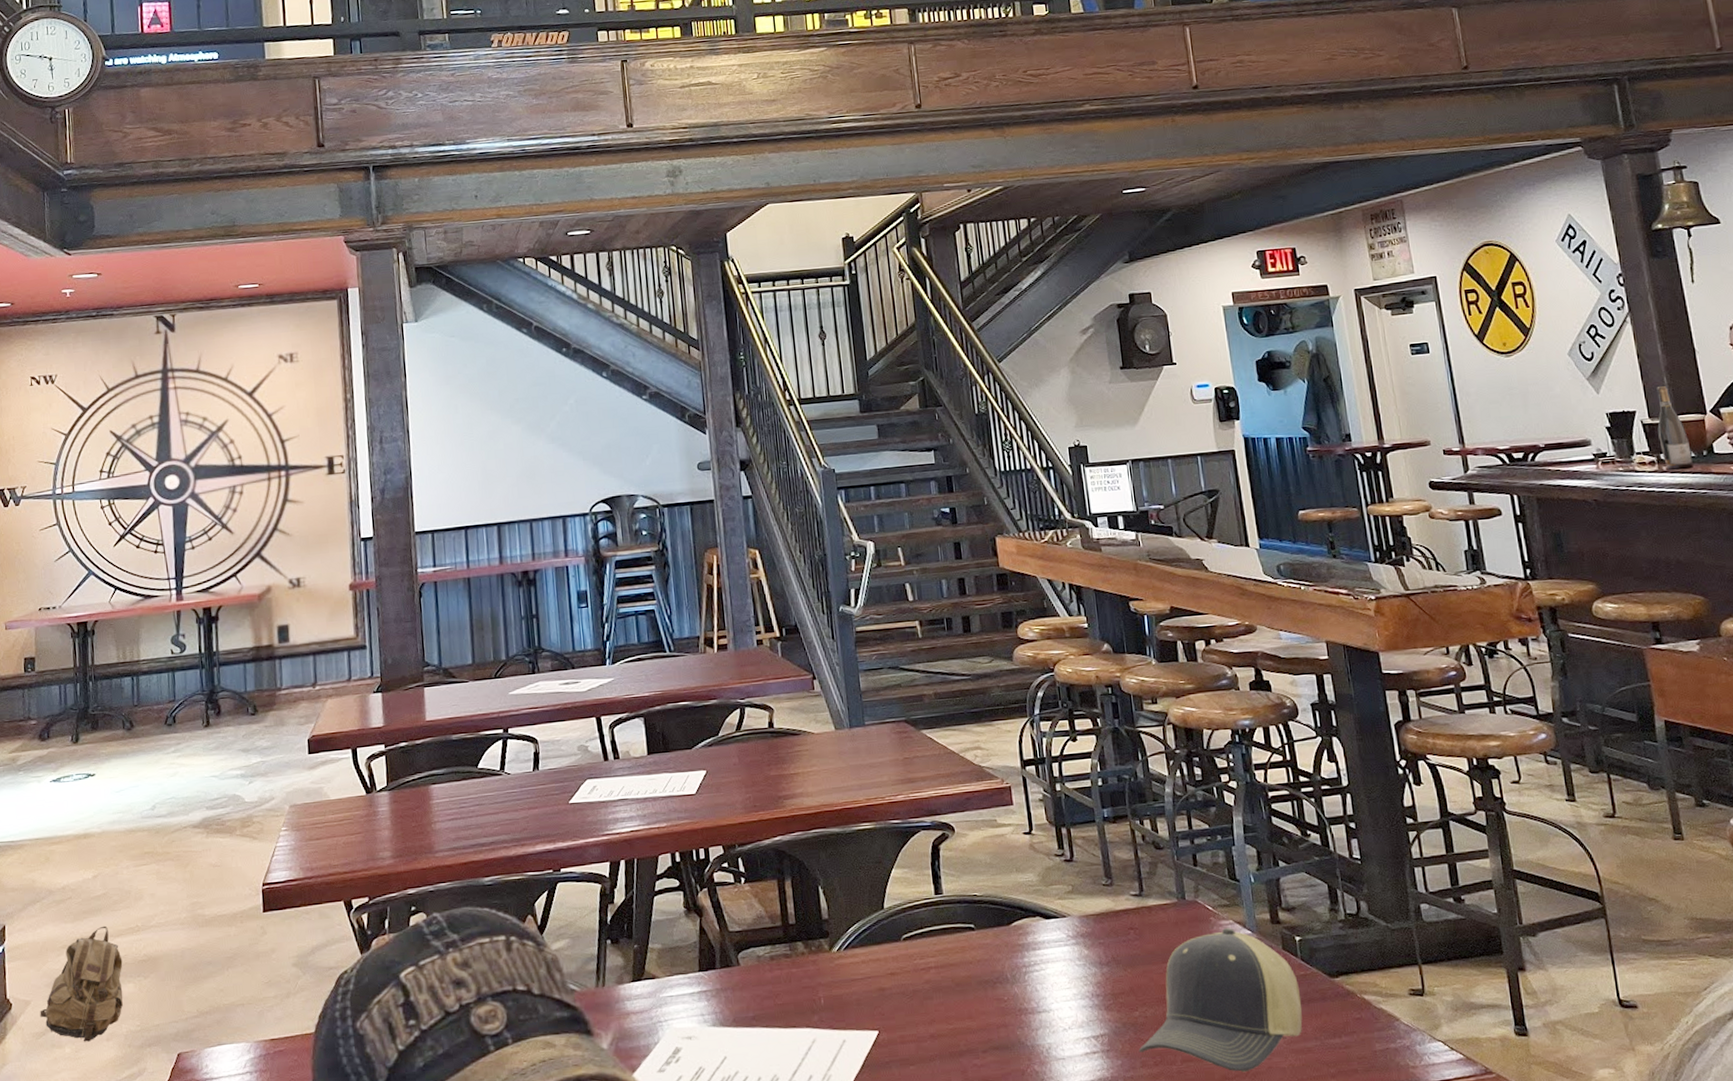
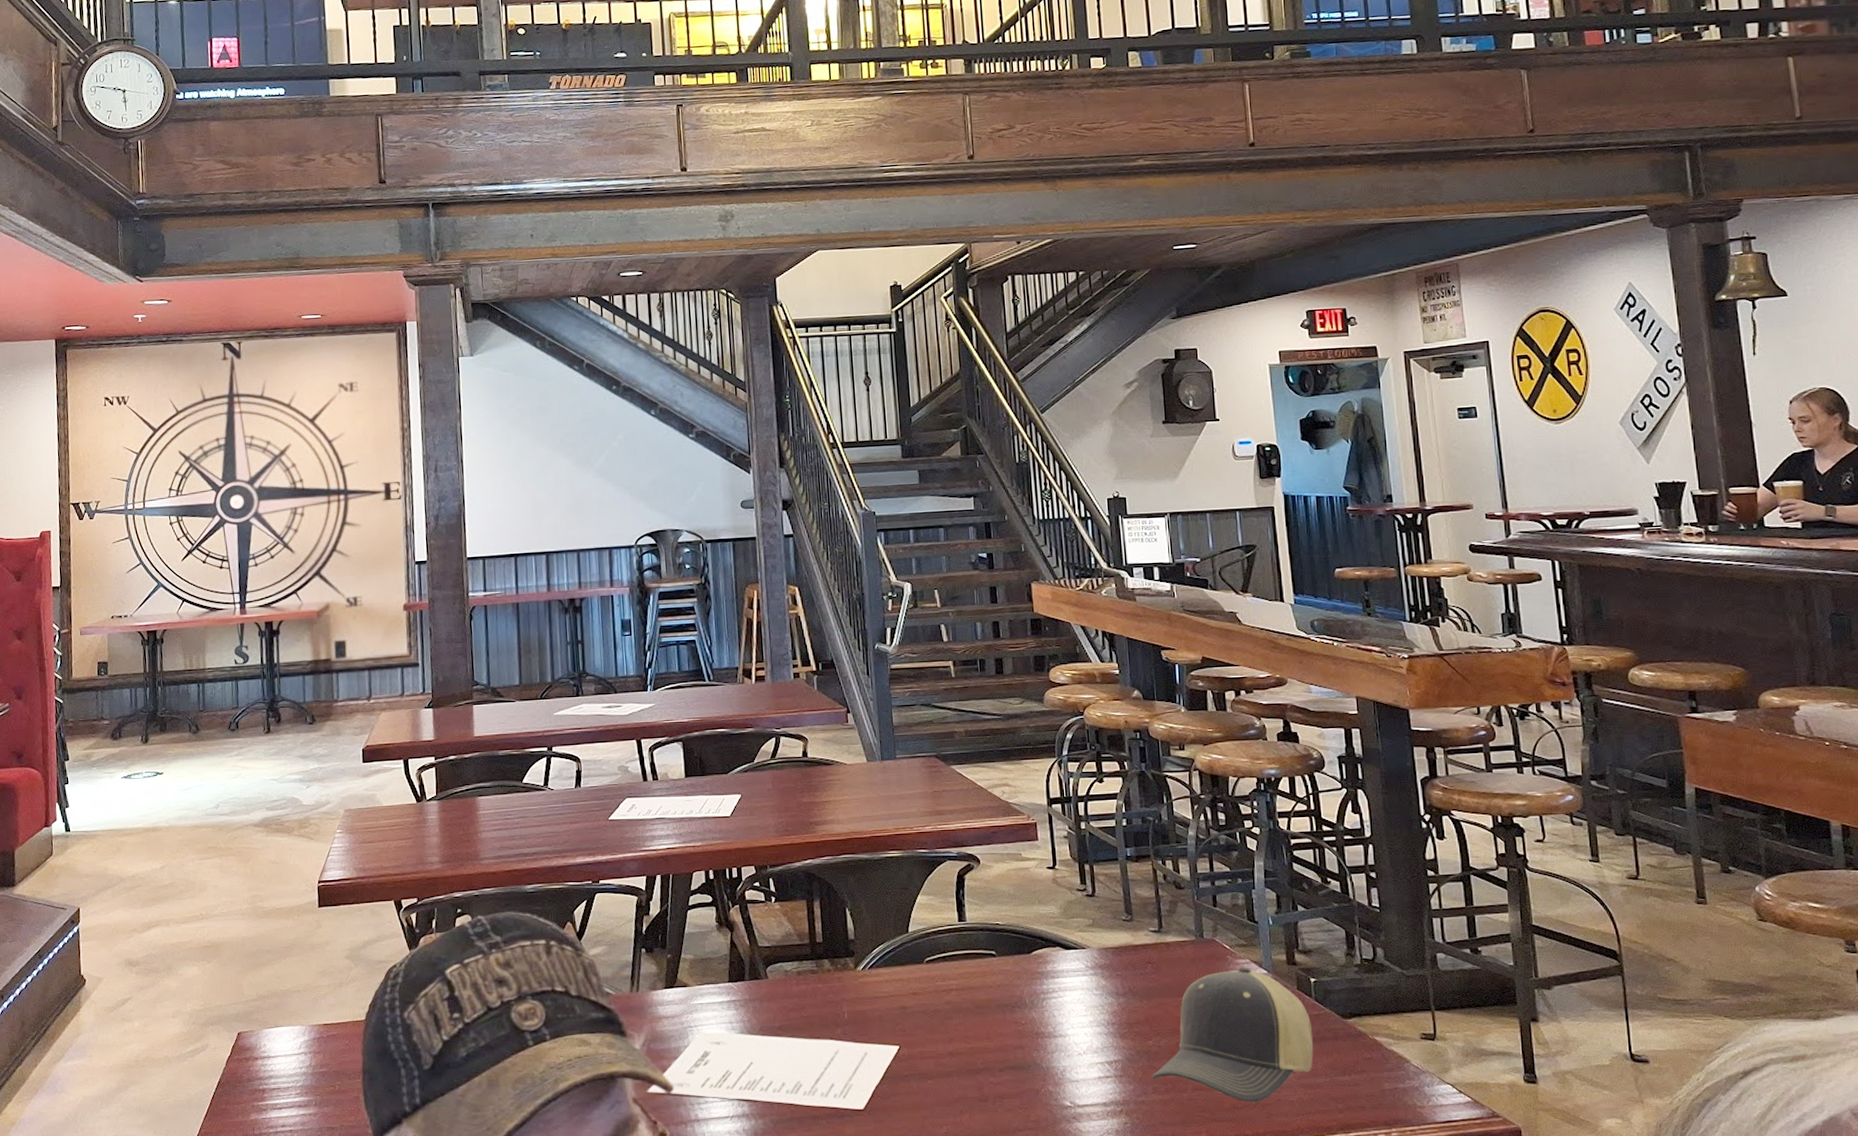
backpack: present [40,925,123,1042] -> none [111,912,188,1018]
wine bottle: present [1656,386,1693,471] -> none [1707,458,1742,543]

